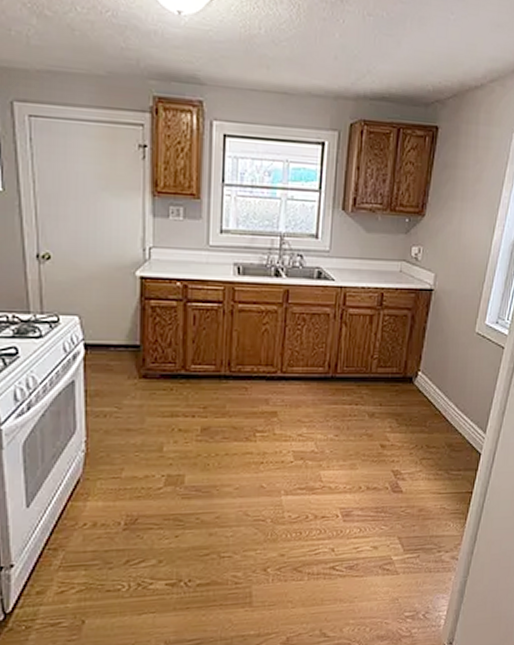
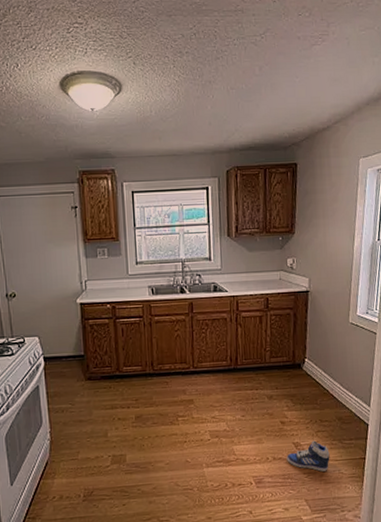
sneaker: none [382,469,433,506] -> present [286,440,330,472]

